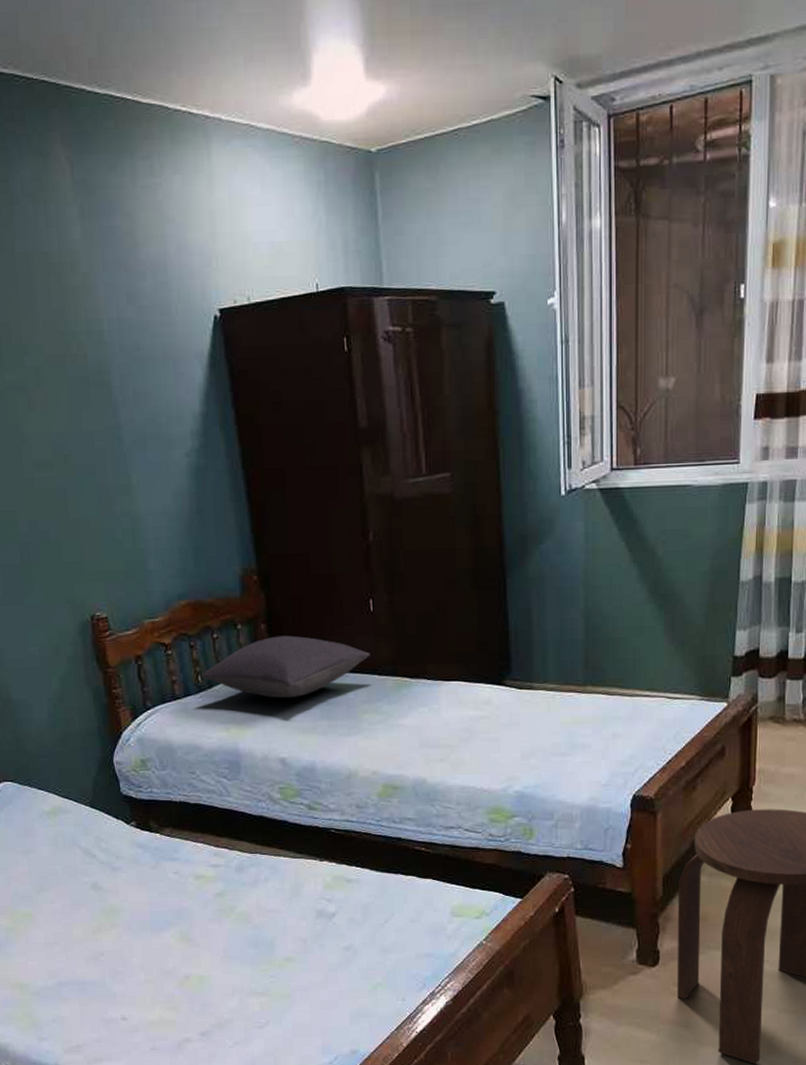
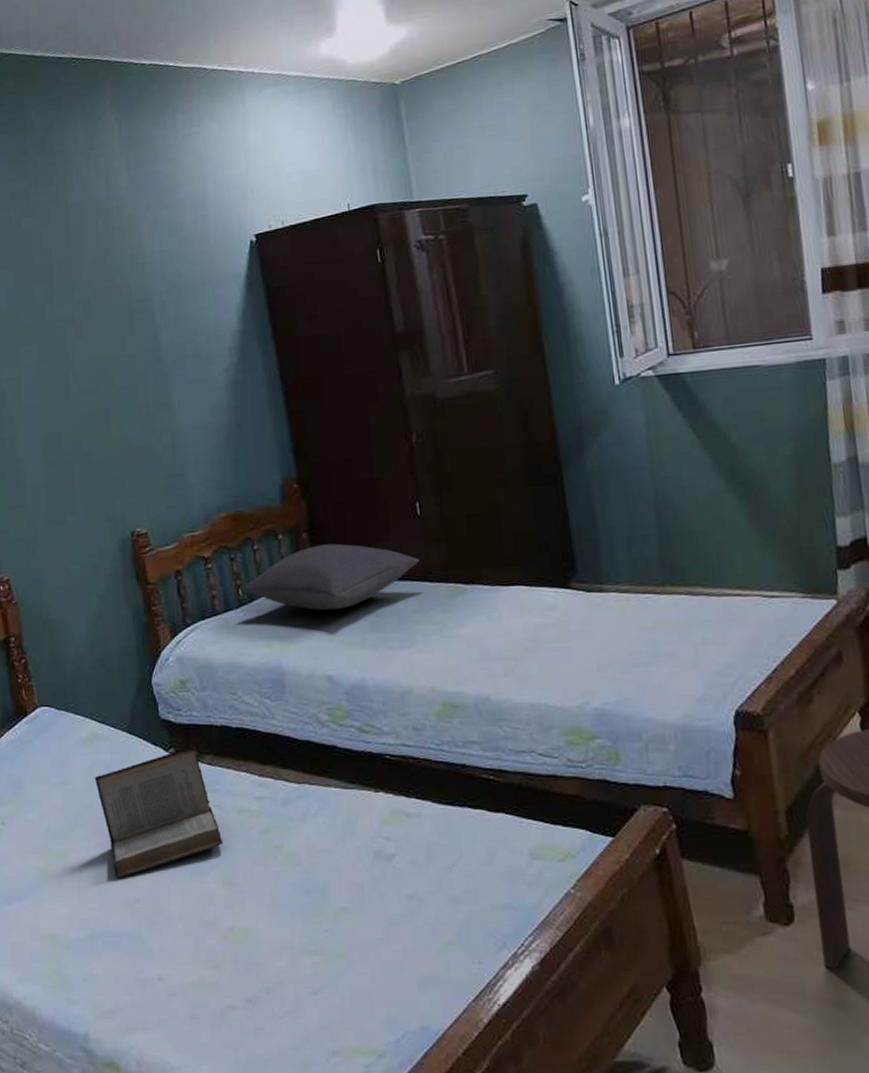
book: none [58,820,182,935] -> present [94,747,224,878]

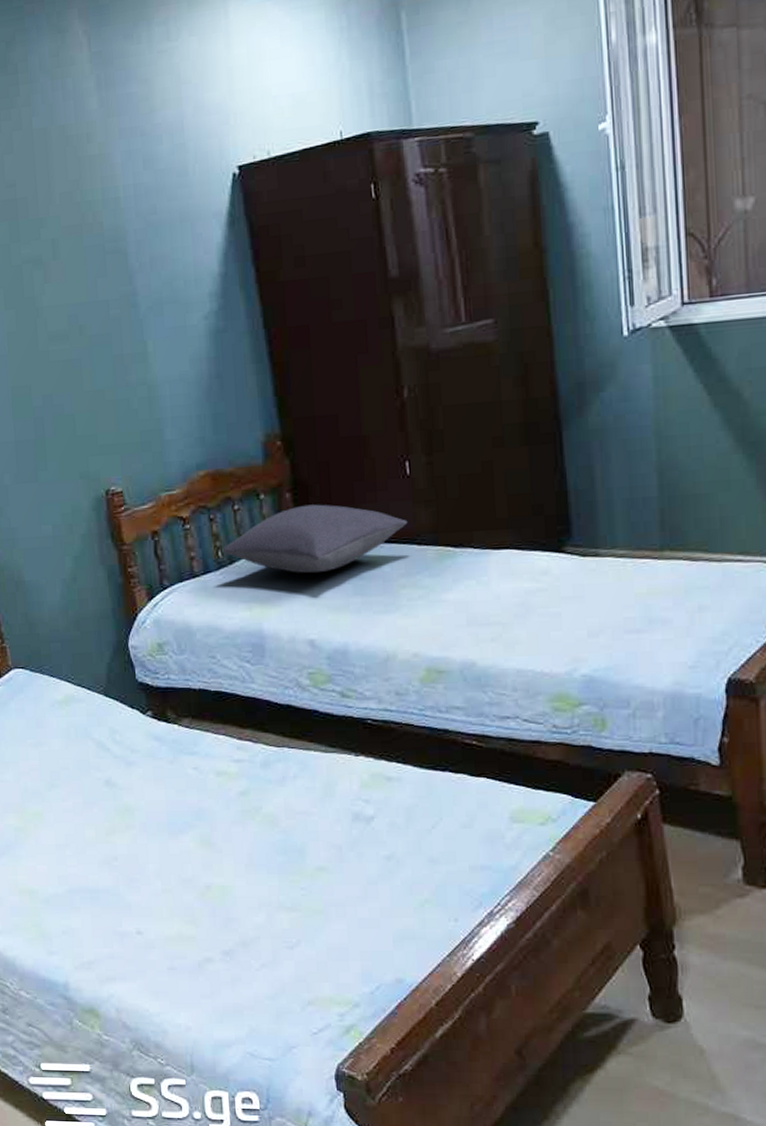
book: present [94,747,224,878] -> none [70,710,202,837]

